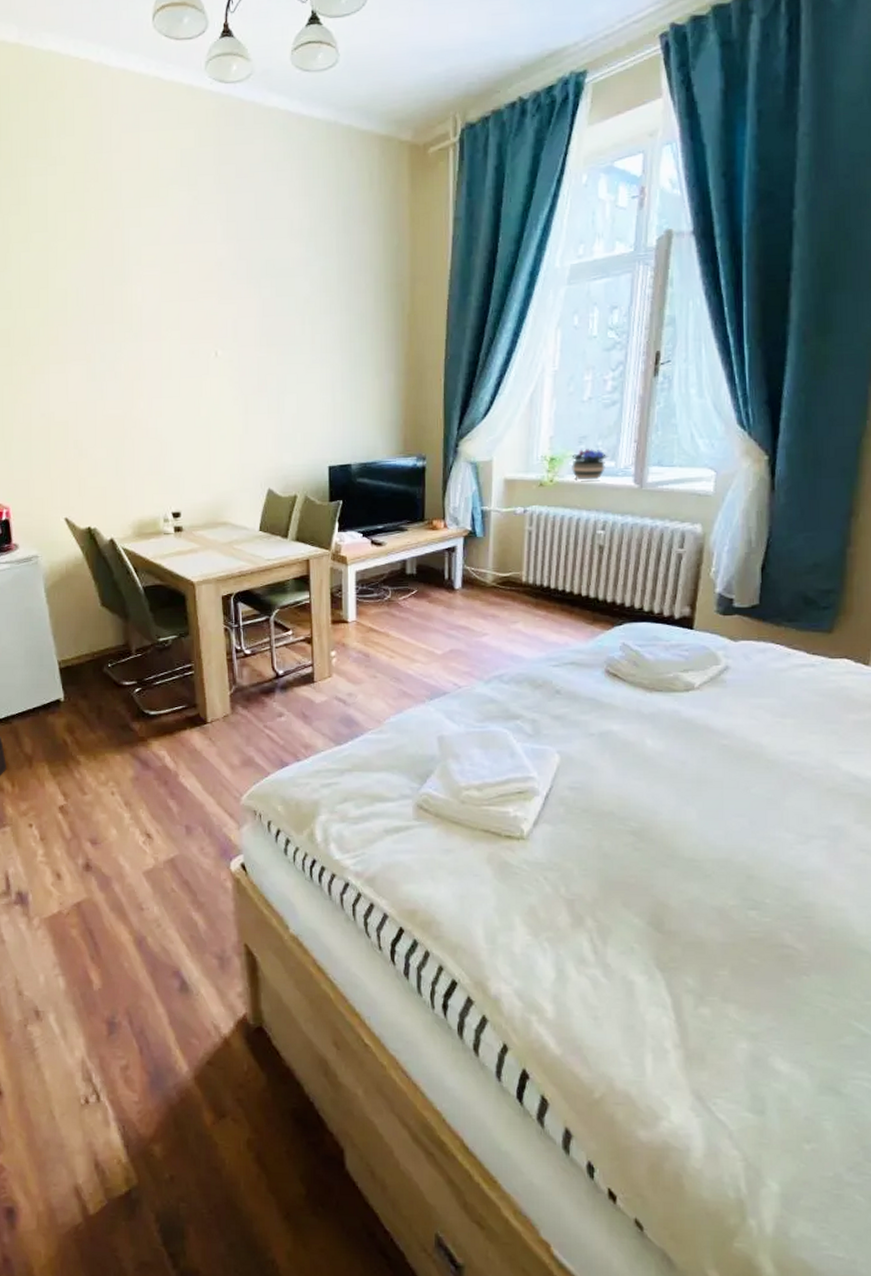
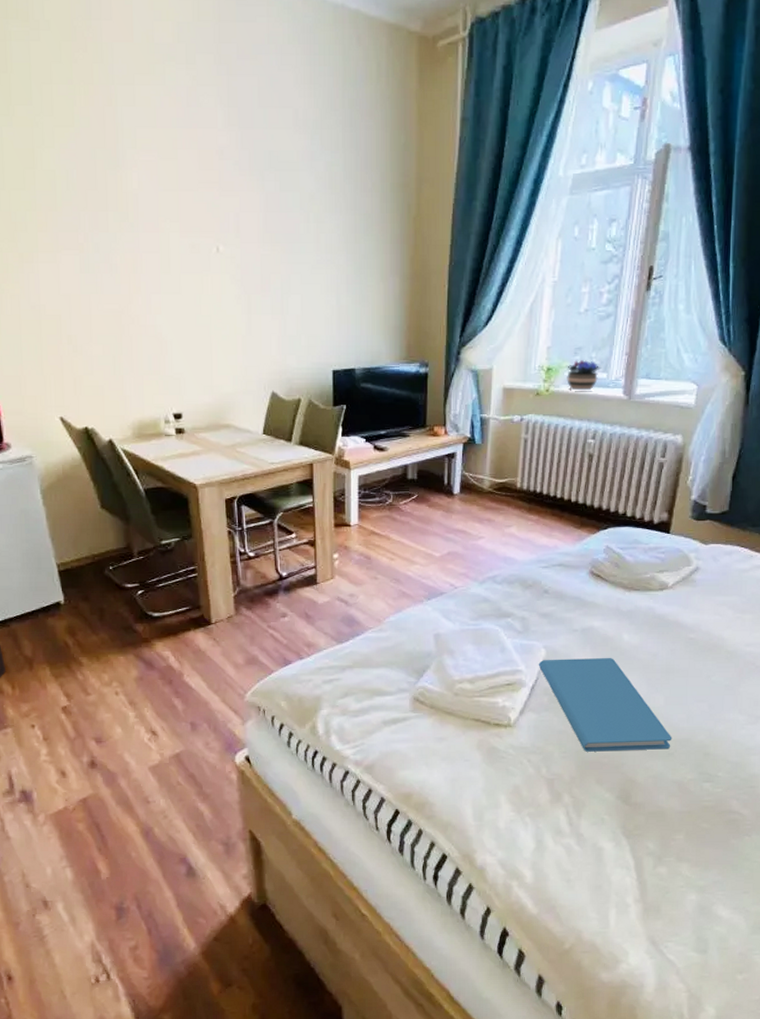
book: none [553,765,709,871] -> present [539,658,672,752]

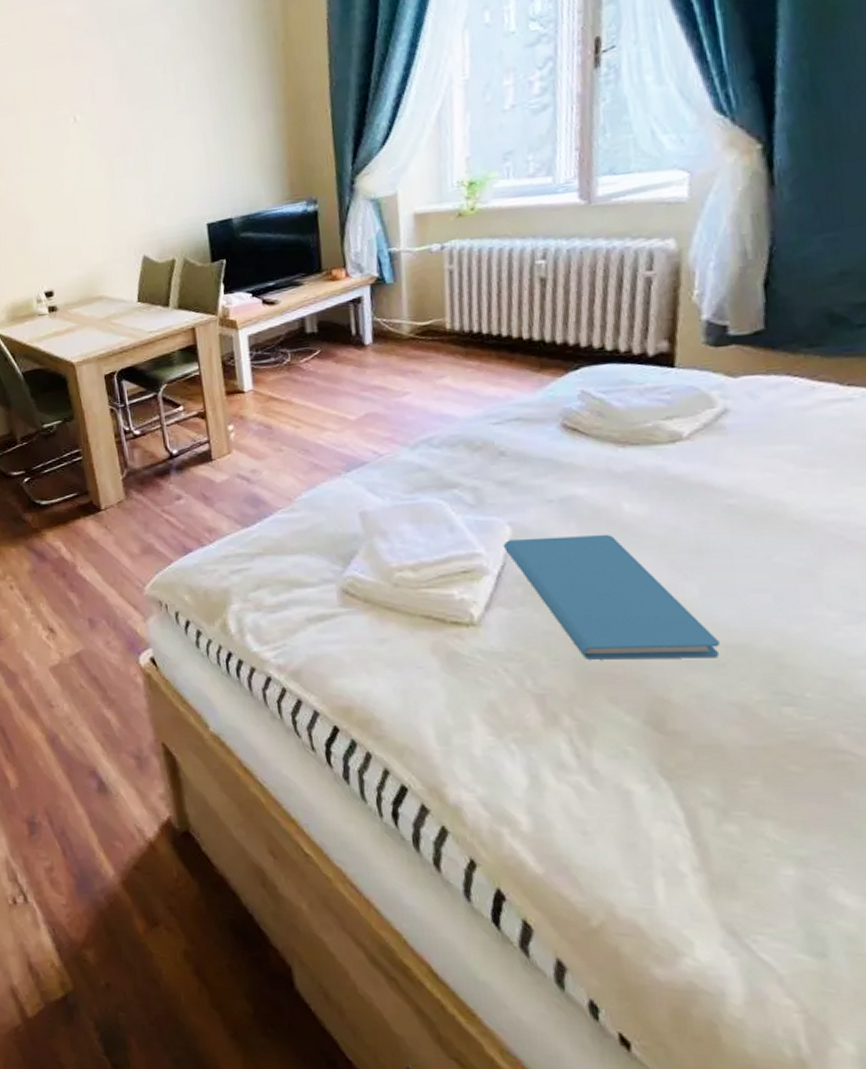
potted flower: present [566,360,602,391] -> none [493,164,544,205]

